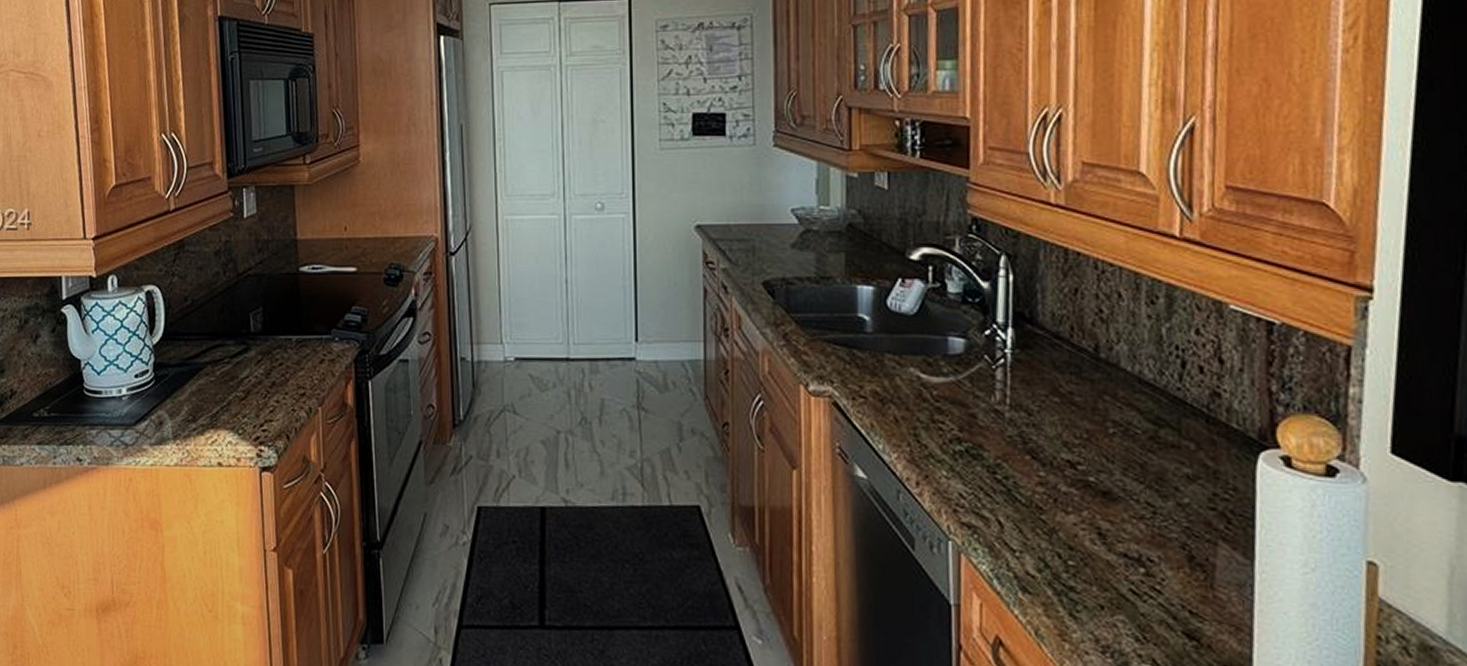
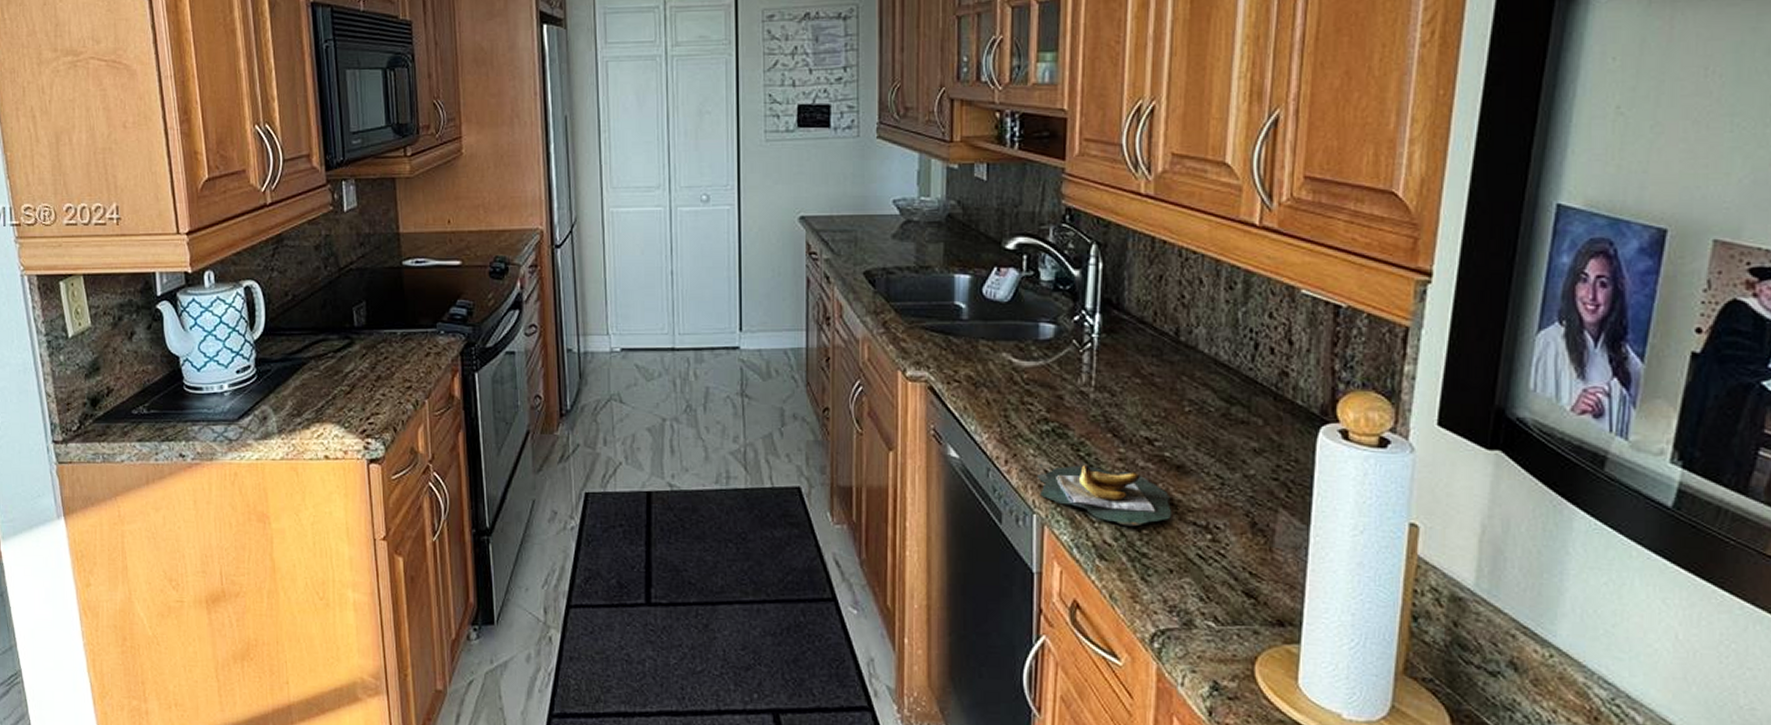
banana bunch: none [951,487,1099,557] -> present [1037,464,1171,527]

